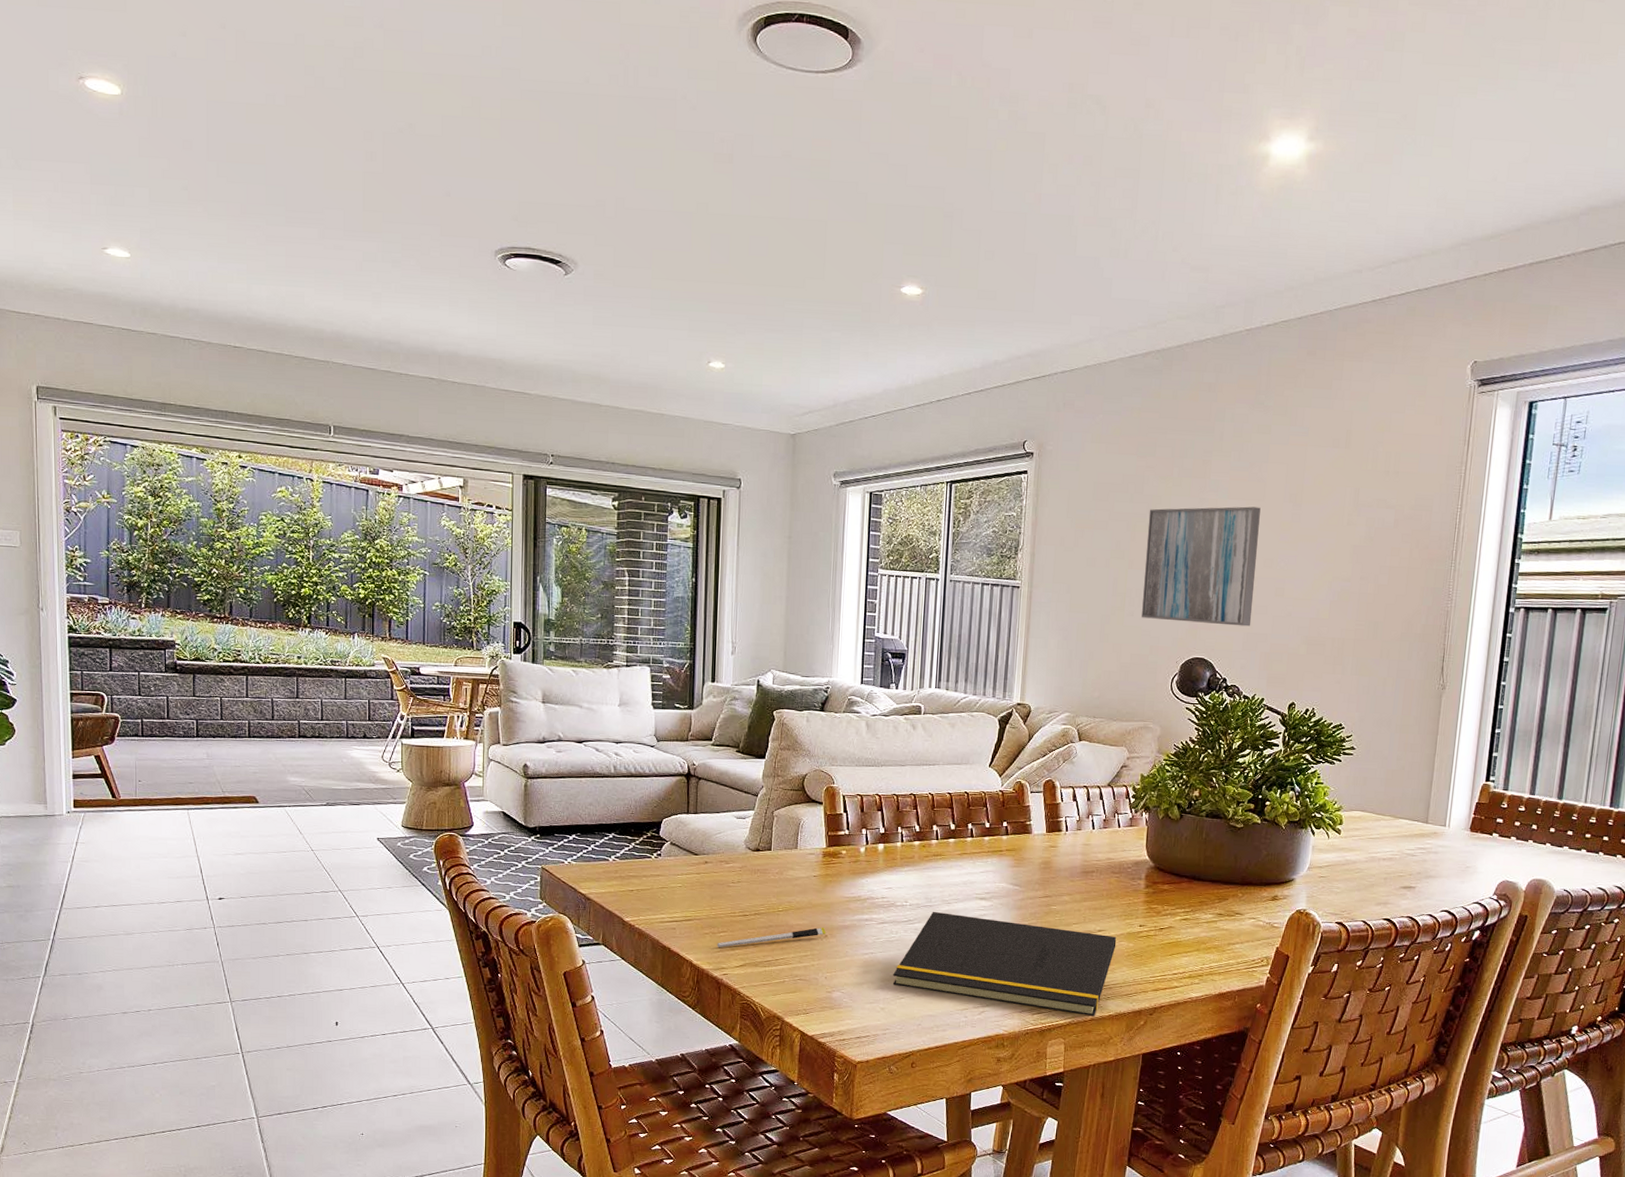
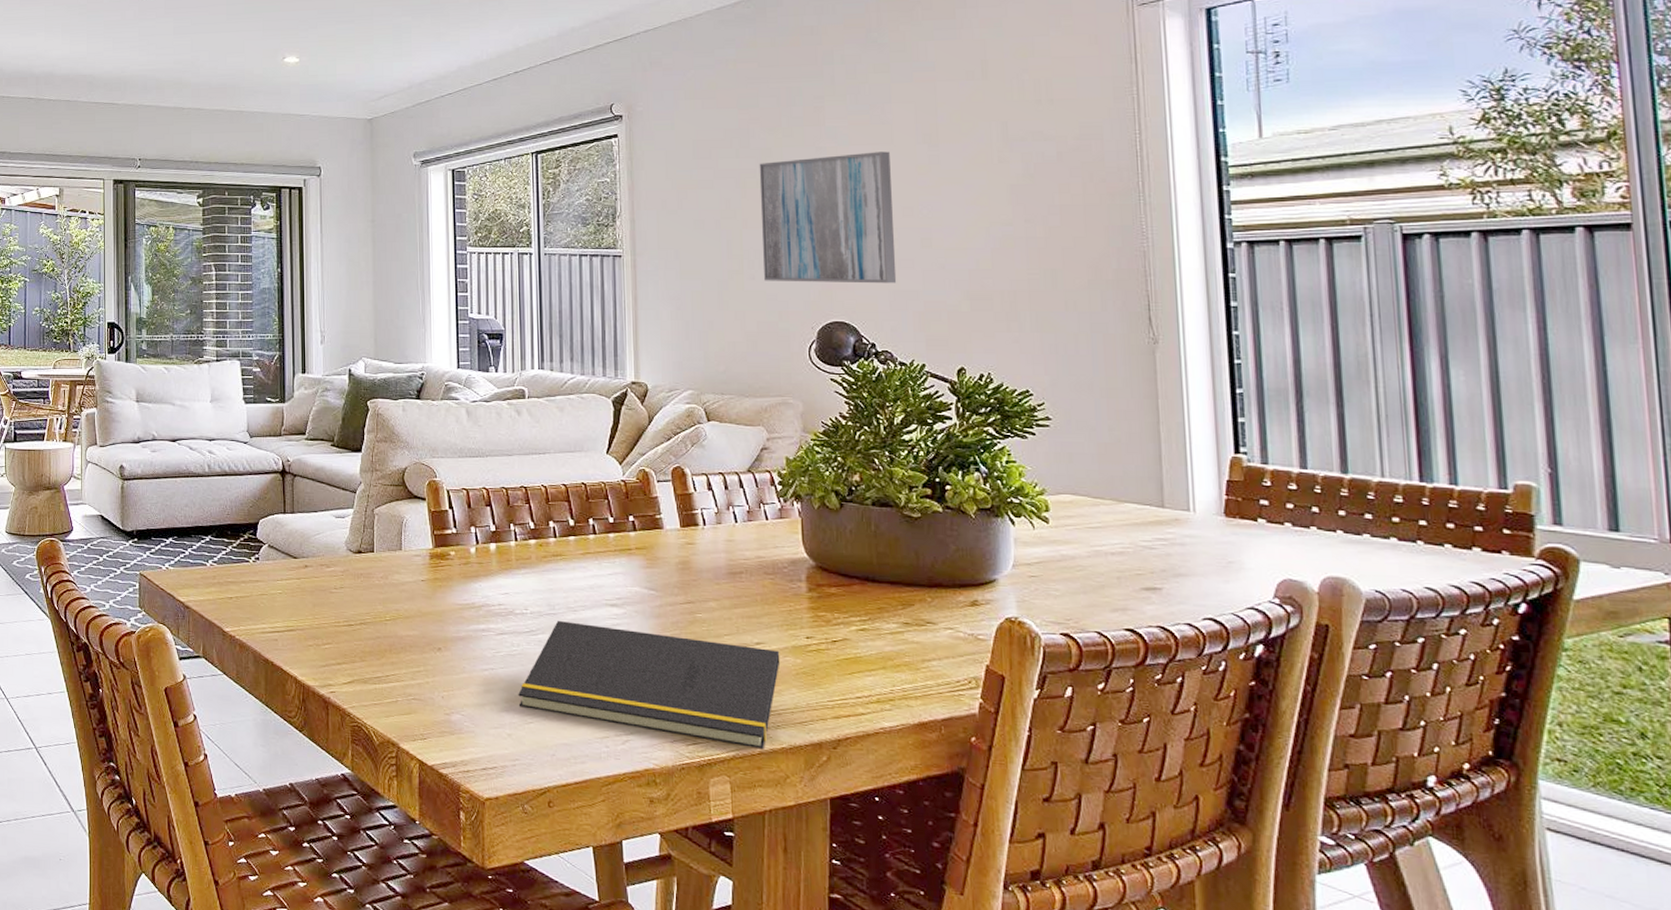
pen: present [717,927,827,948] -> none [322,638,440,662]

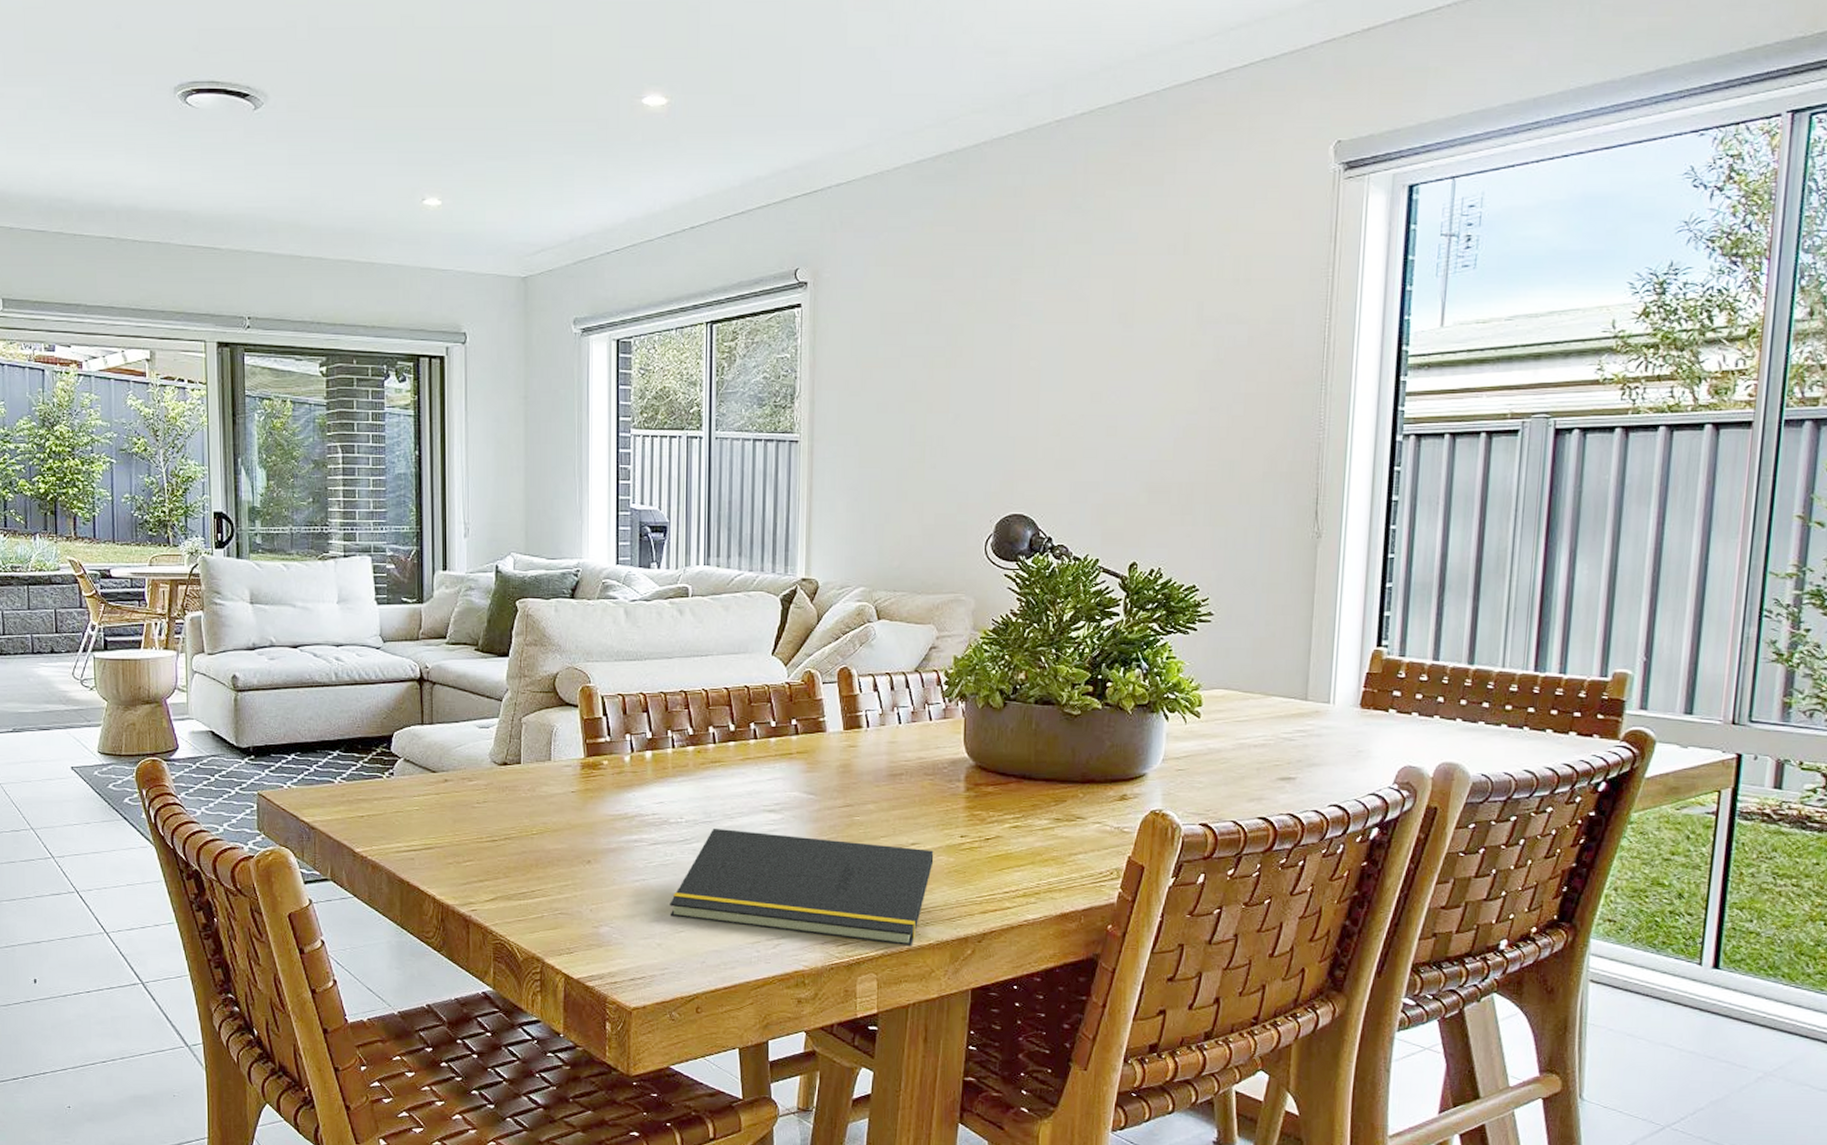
wall art: present [759,151,897,284] -> none [946,331,1084,474]

